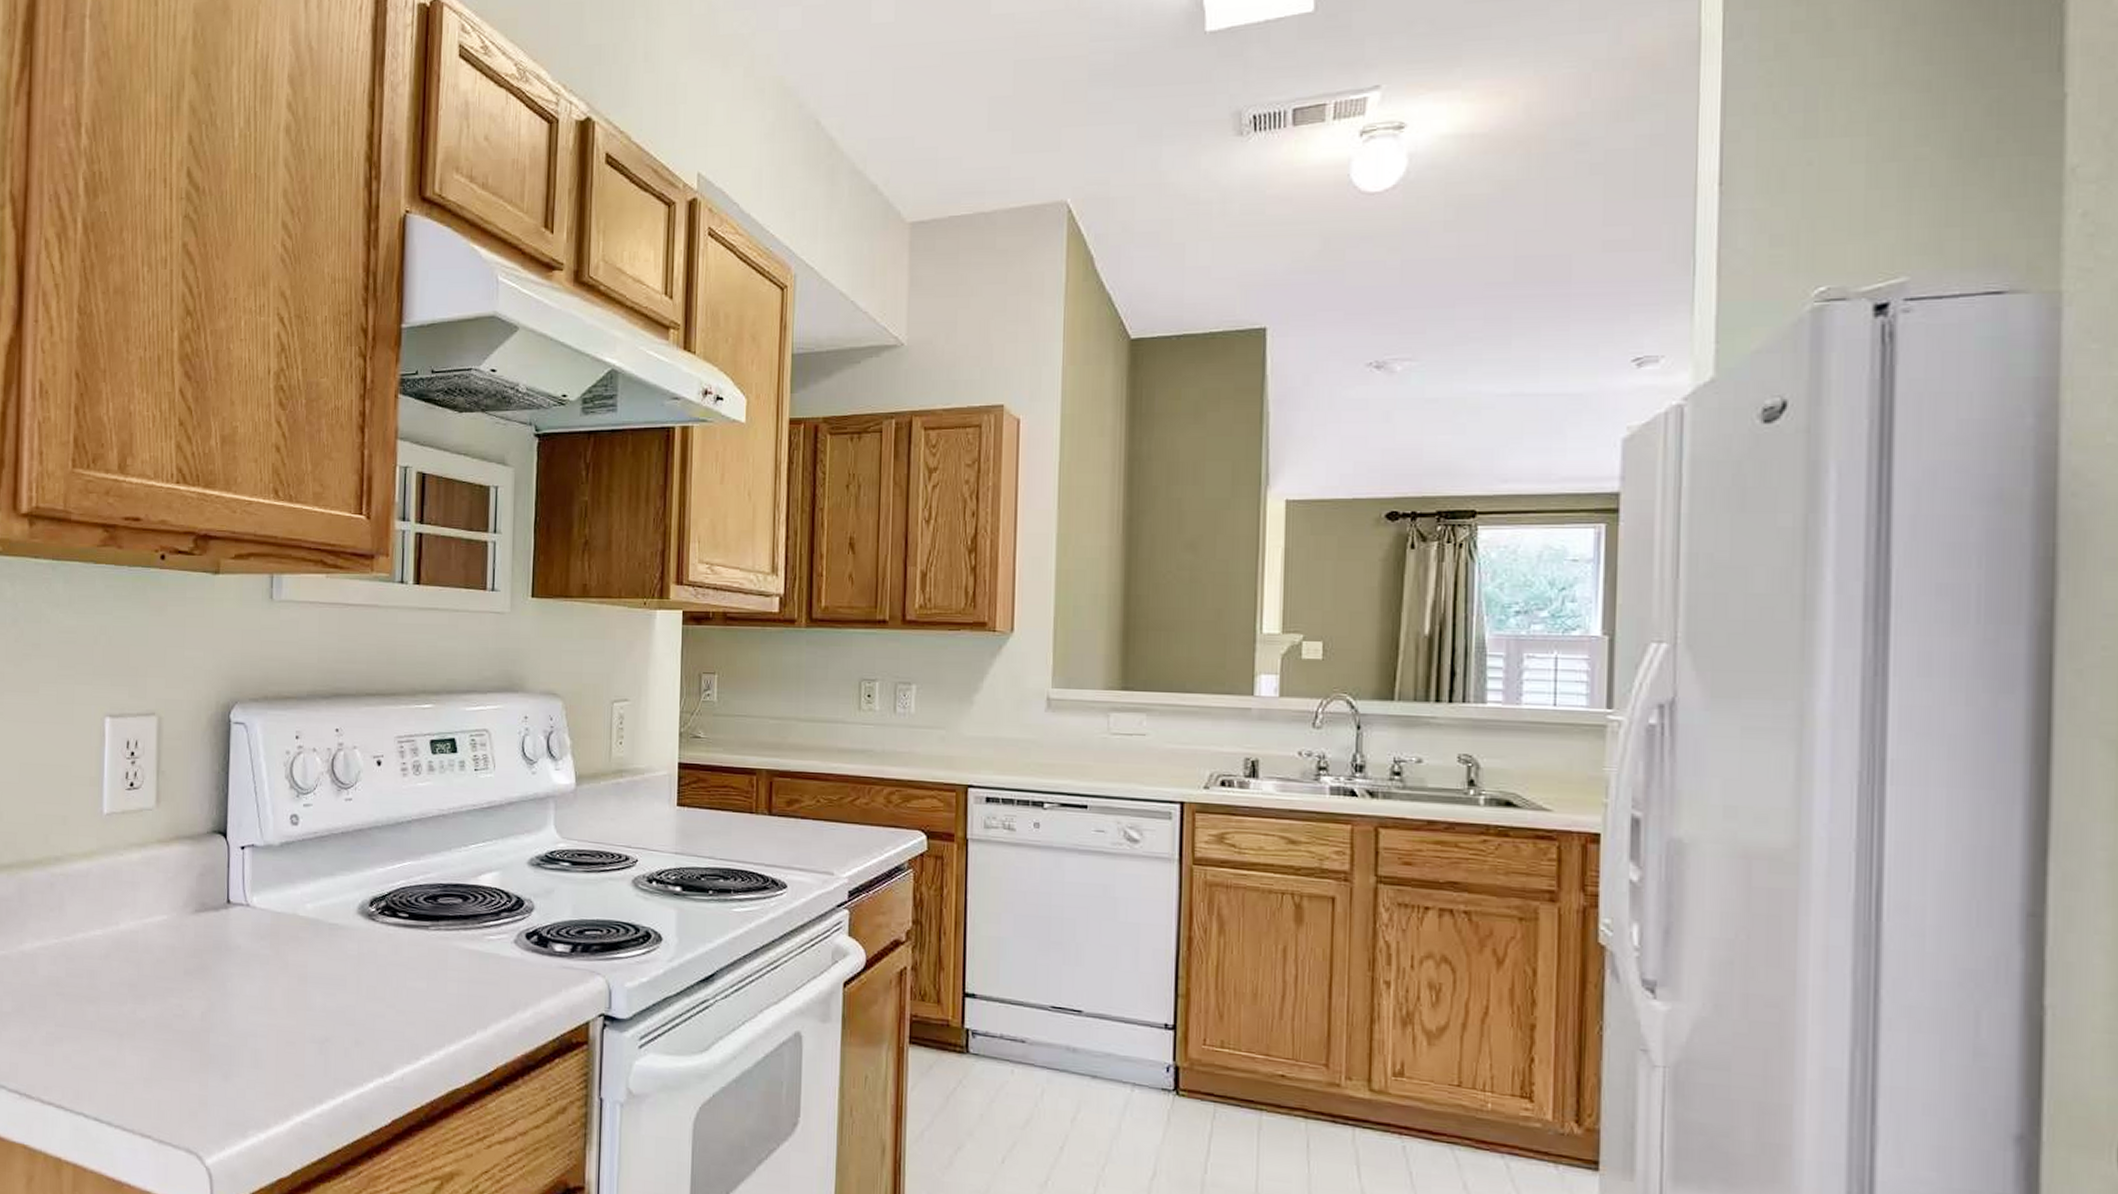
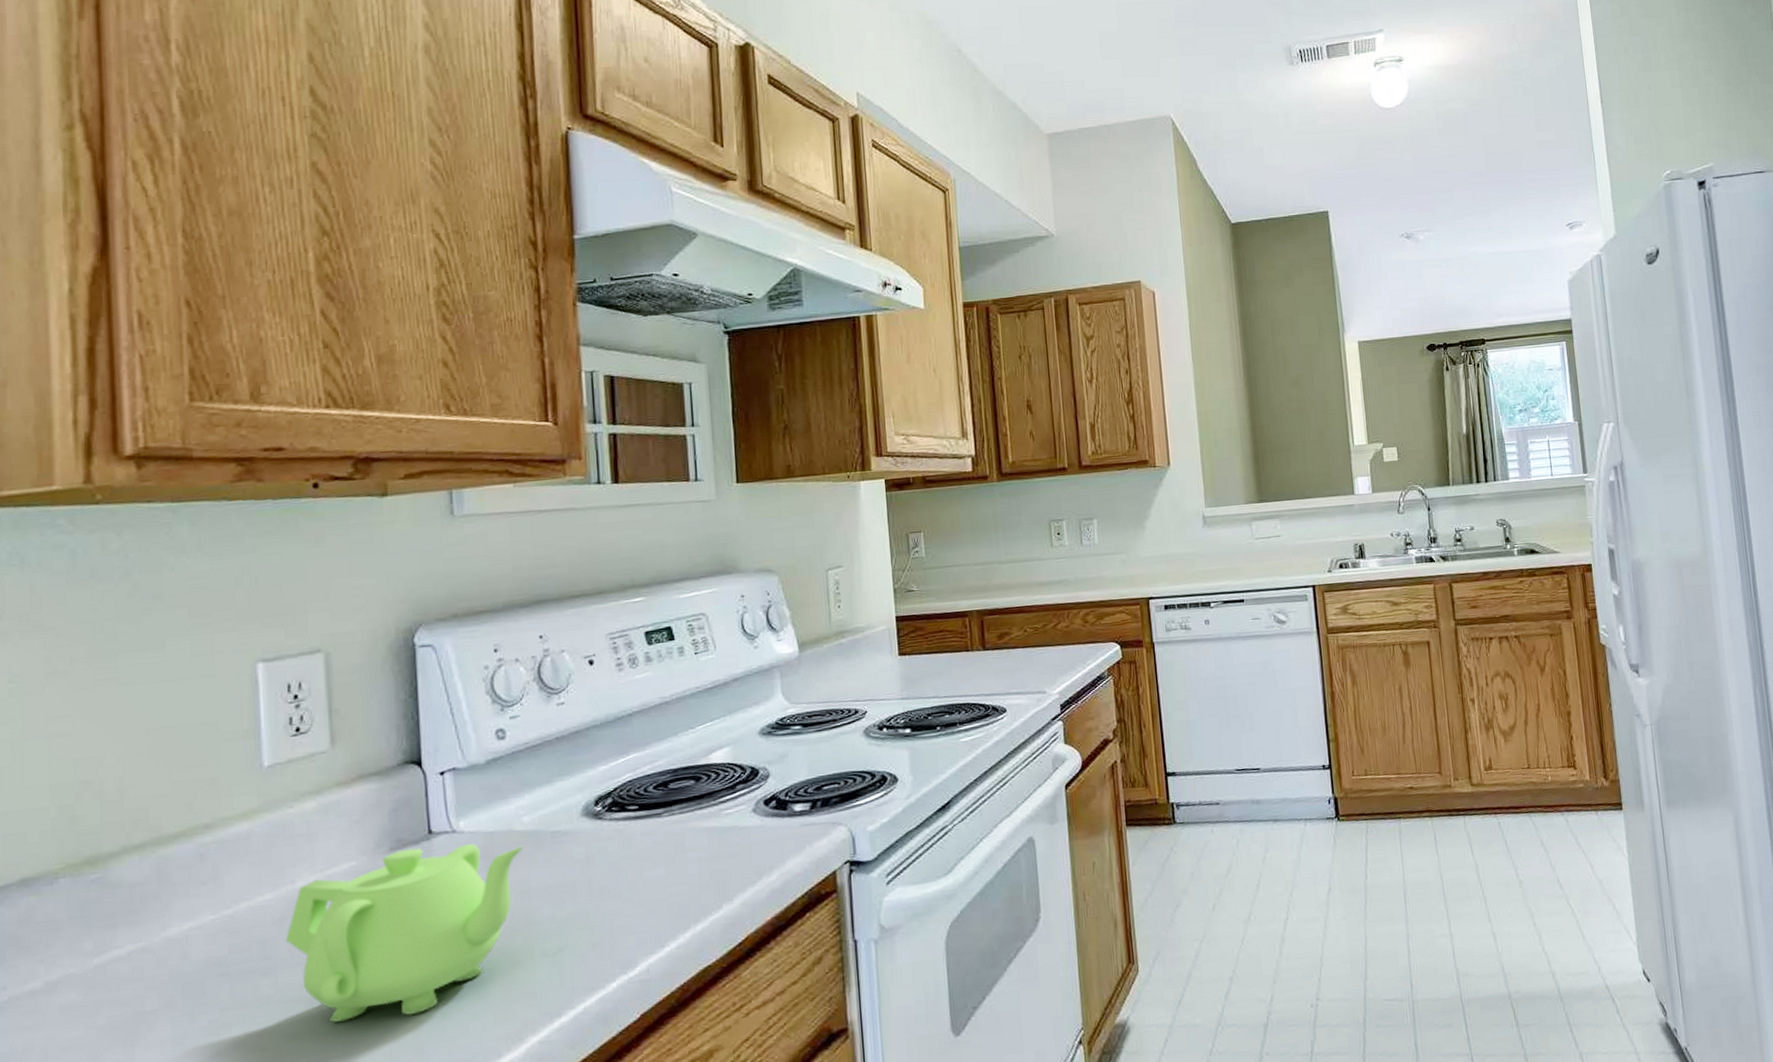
teapot: none [108,913,305,1070] -> present [285,843,524,1023]

